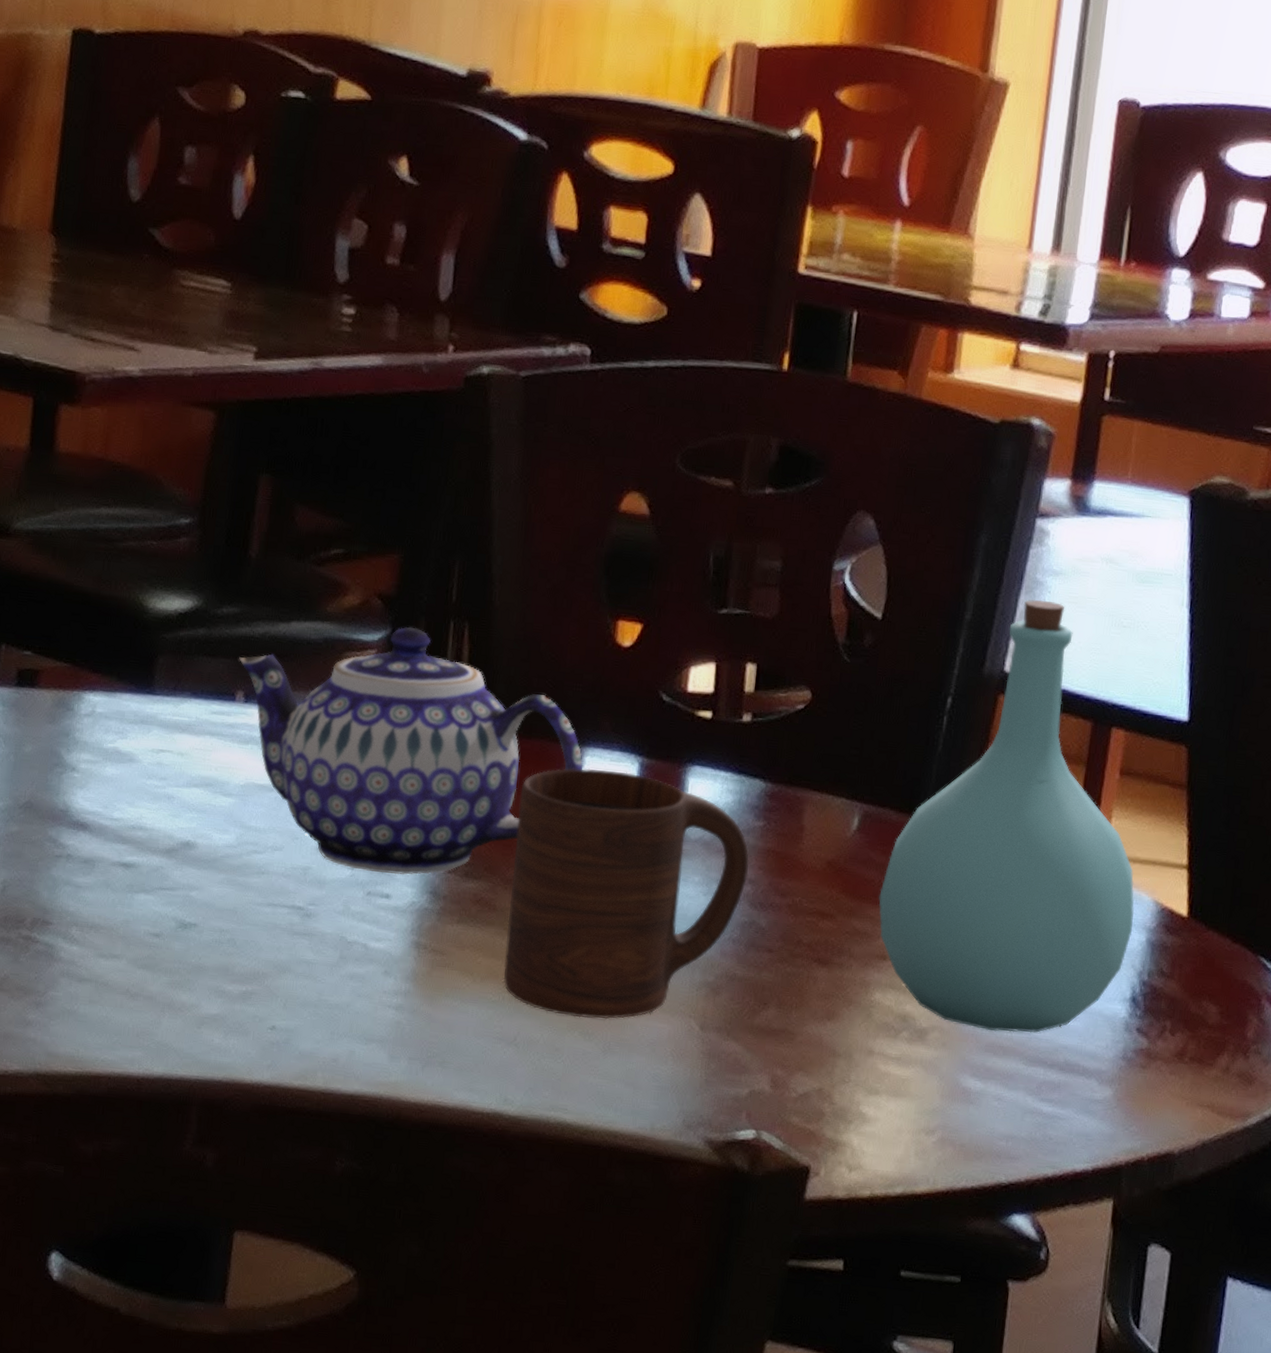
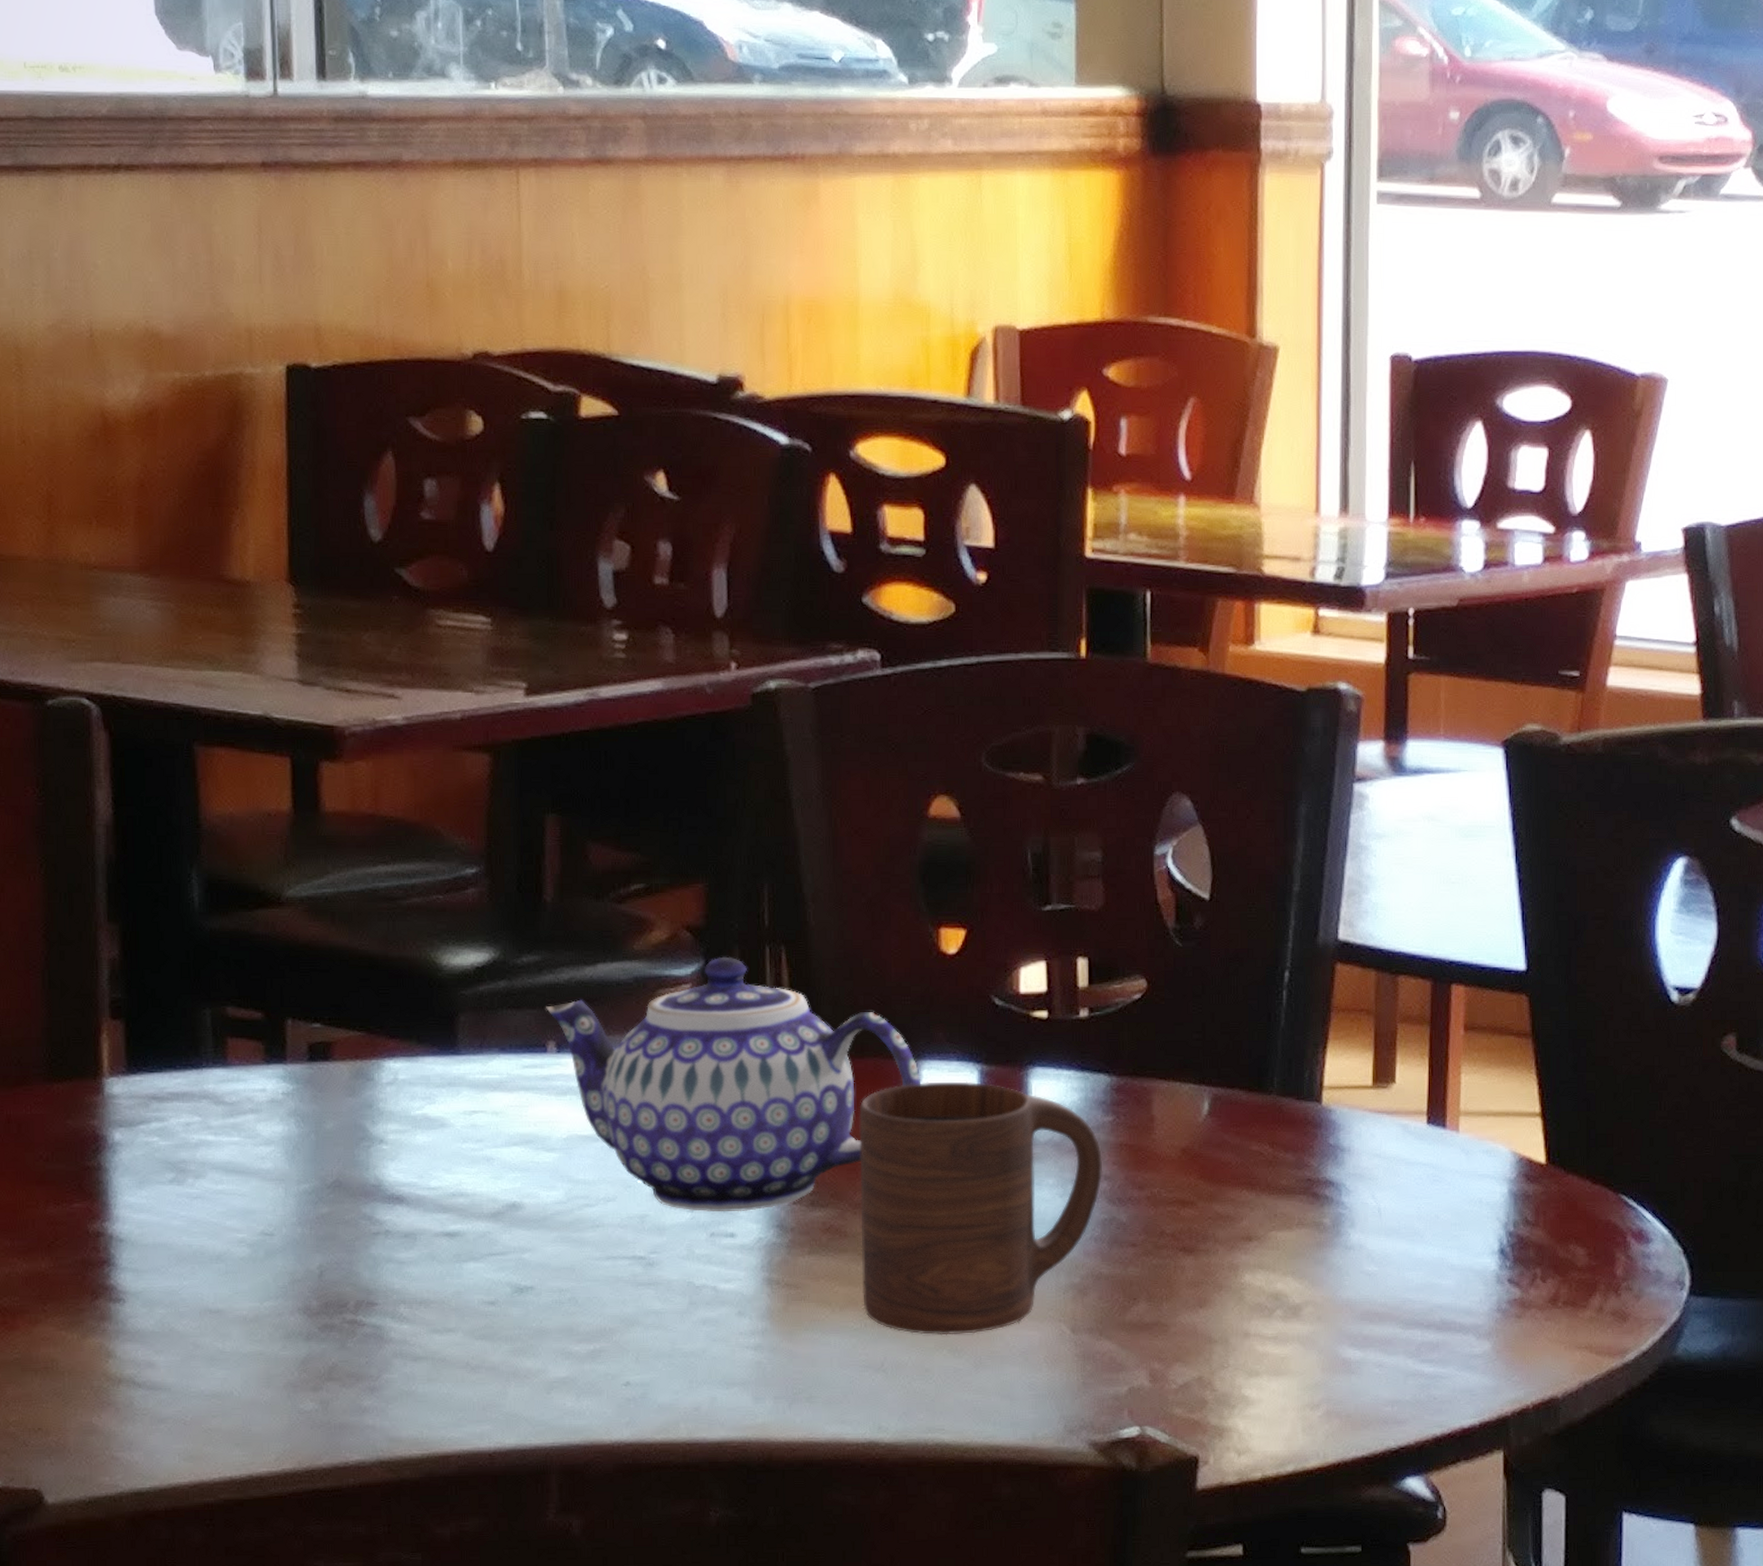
bottle: present [878,599,1135,1033] -> none [1238,864,1494,1299]

